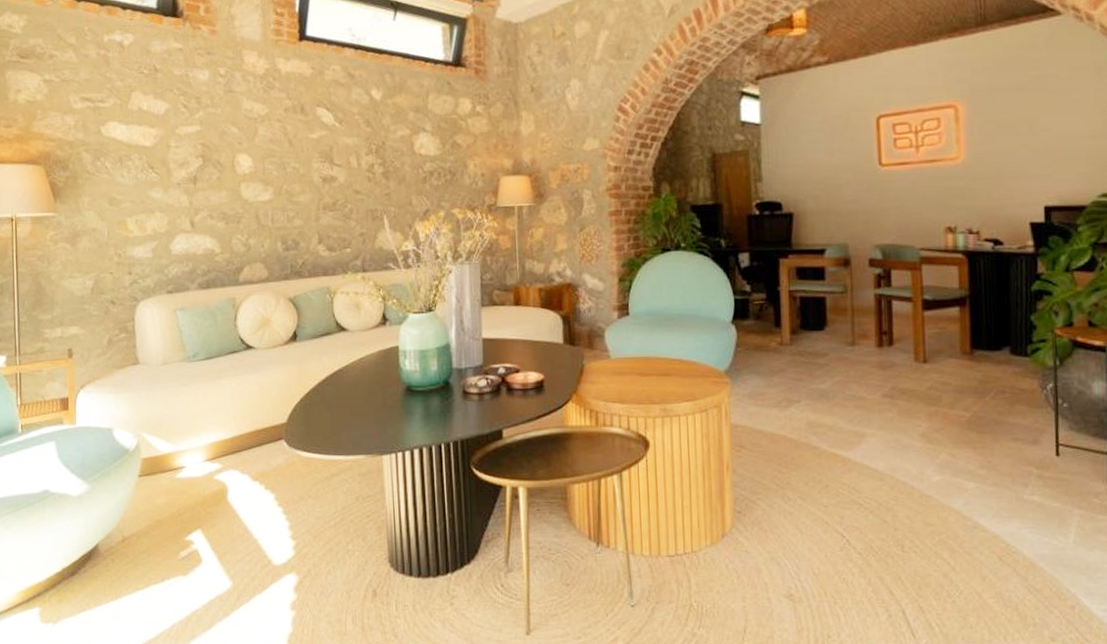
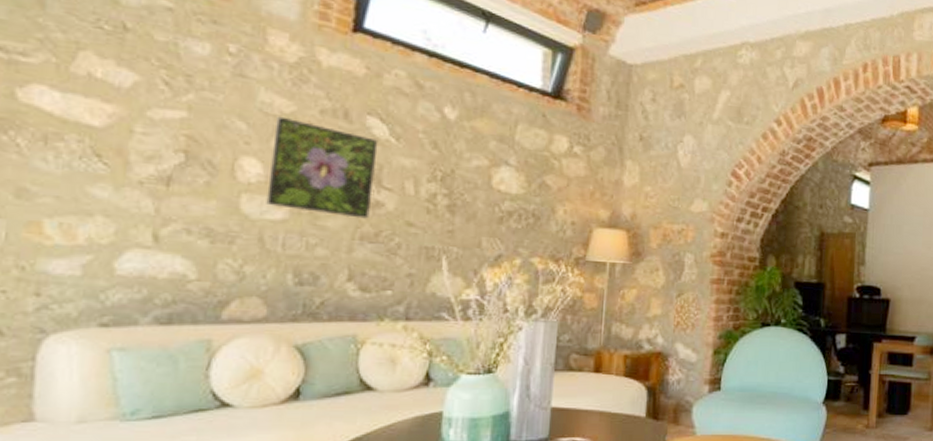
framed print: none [256,118,328,193] -> present [266,116,378,219]

